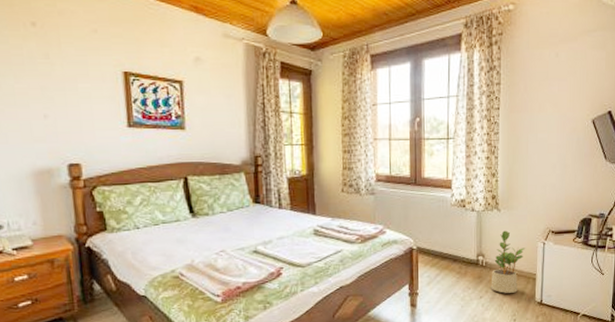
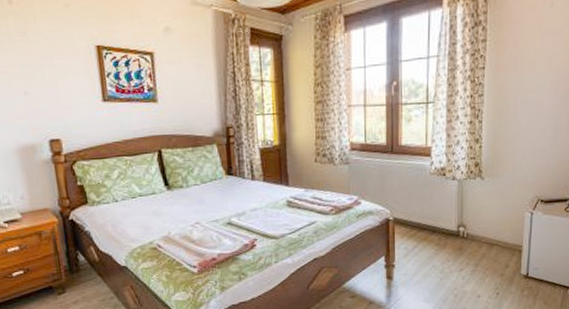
potted plant: present [491,230,526,293] -> none [472,200,512,266]

